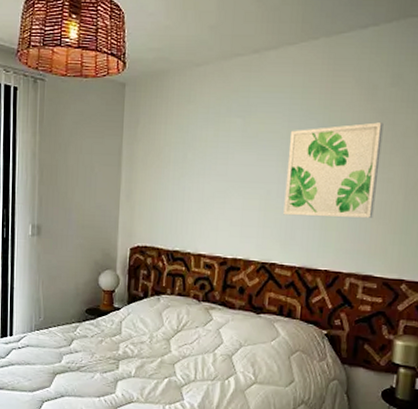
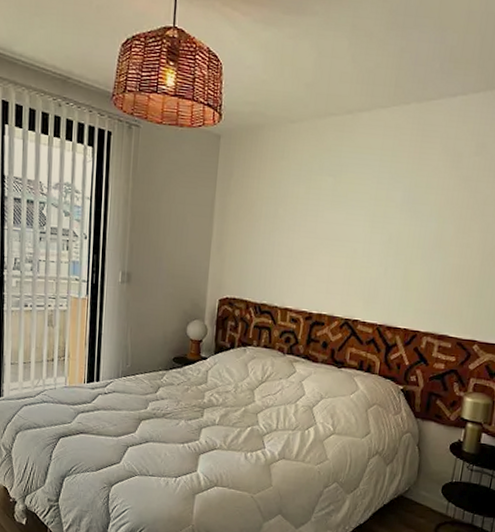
wall art: present [283,122,384,218] -> none [368,189,466,281]

